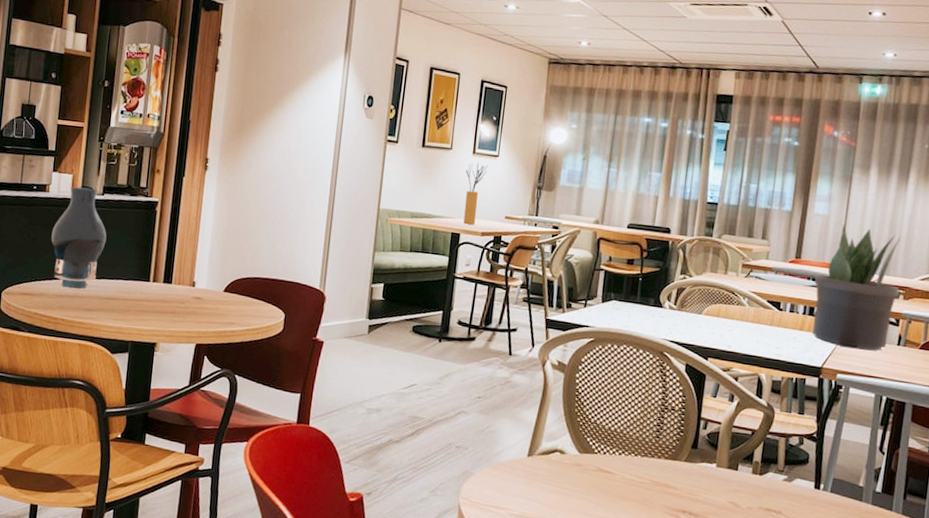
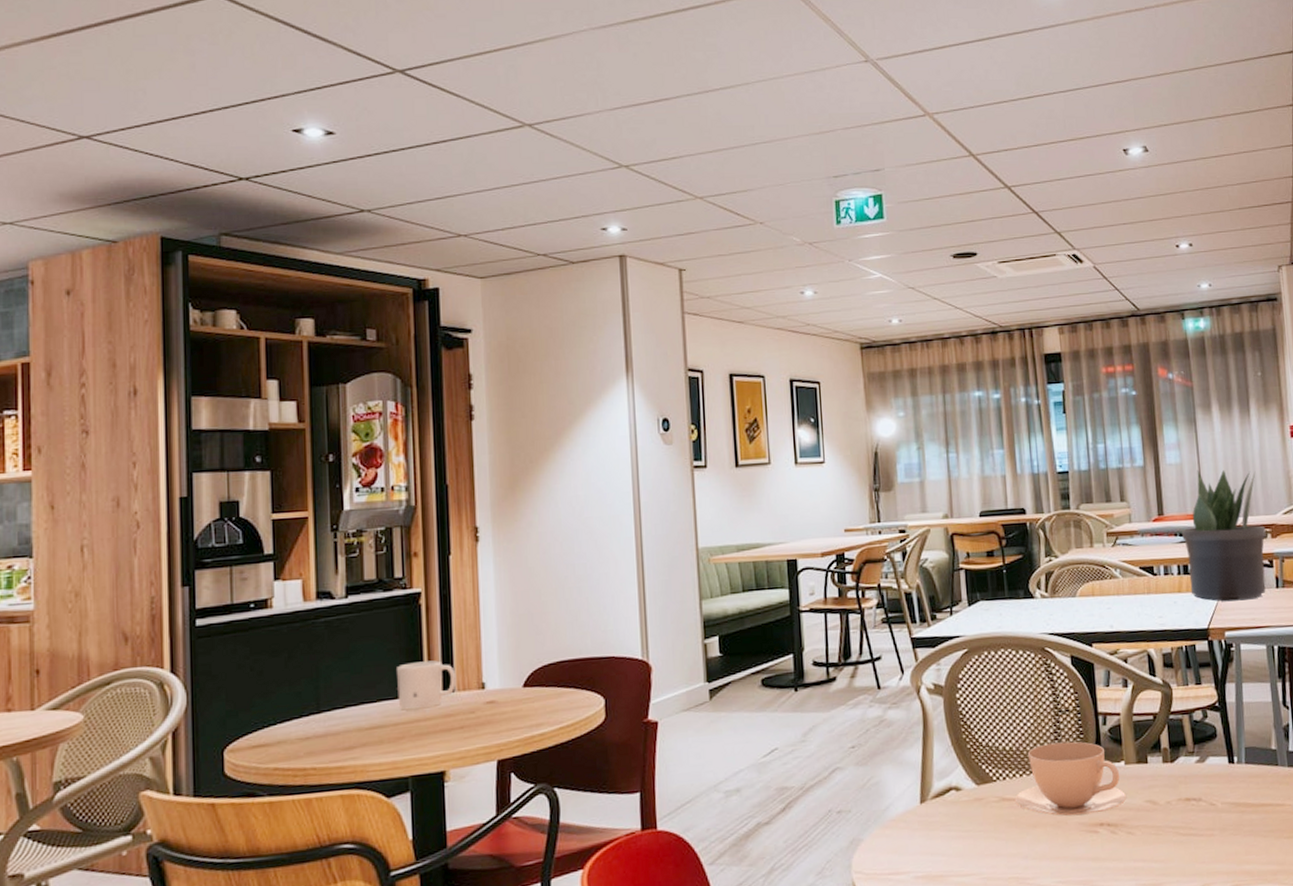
vase: present [51,187,107,289] -> none [283,592,359,725]
mug: none [129,254,175,293] -> present [397,660,457,711]
vase: present [463,162,488,226] -> none [791,473,815,548]
teacup: none [610,433,712,502] -> present [1014,741,1127,816]

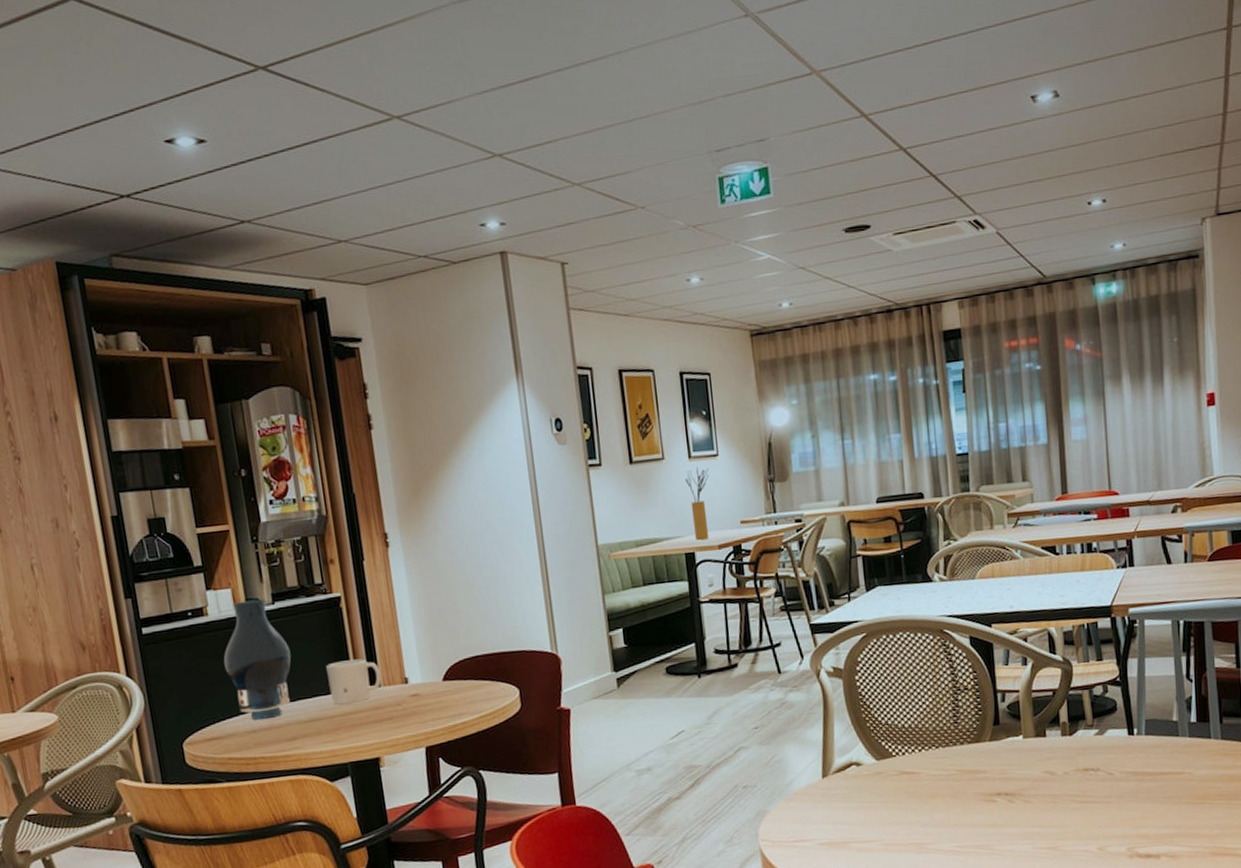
vase: none [283,592,359,725] -> present [223,598,292,720]
vase: none [791,473,815,548] -> present [685,467,709,541]
teacup: present [1014,741,1127,816] -> none [913,718,1025,787]
planter: present [1182,470,1266,601] -> none [1086,444,1176,579]

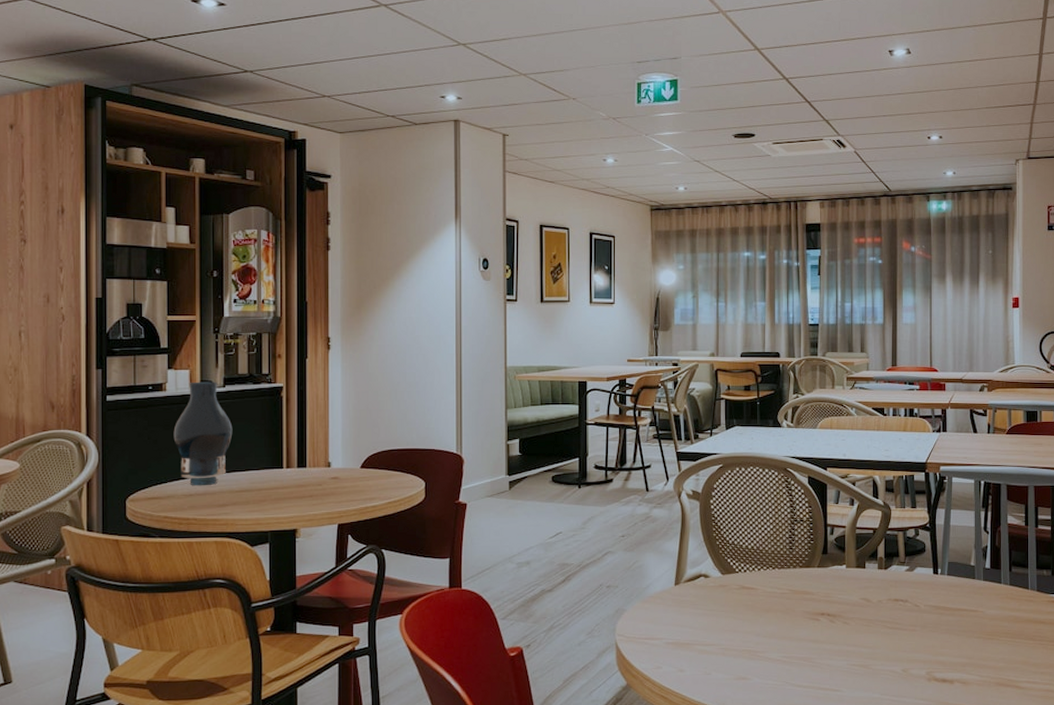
mug: present [326,658,382,705] -> none [262,442,309,479]
vase: present [685,467,709,541] -> none [585,311,606,372]

